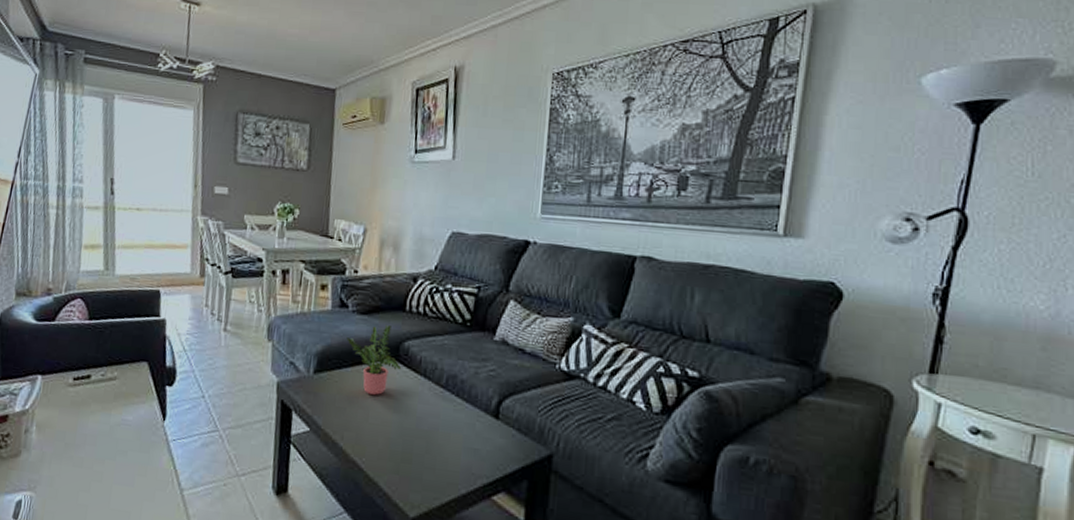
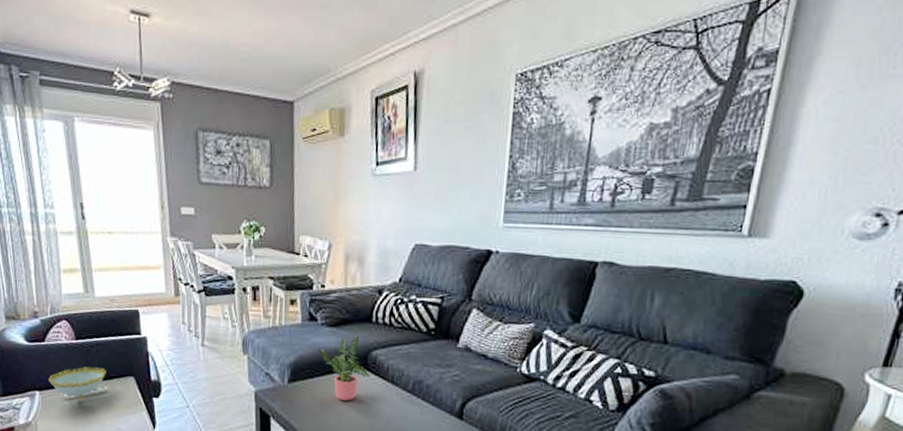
decorative bowl: none [54,350,118,386] -> present [49,367,106,400]

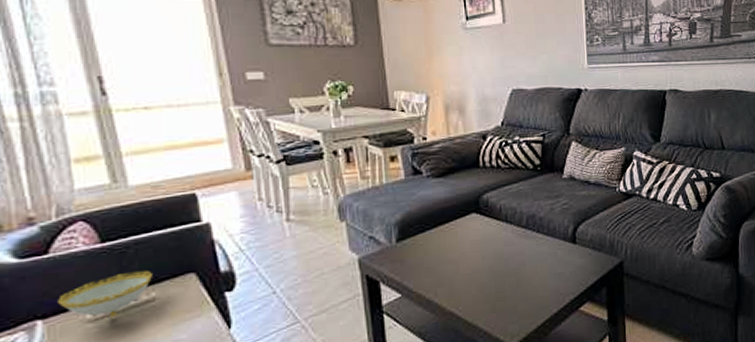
potted plant: present [317,336,369,401] -> none [425,183,483,249]

